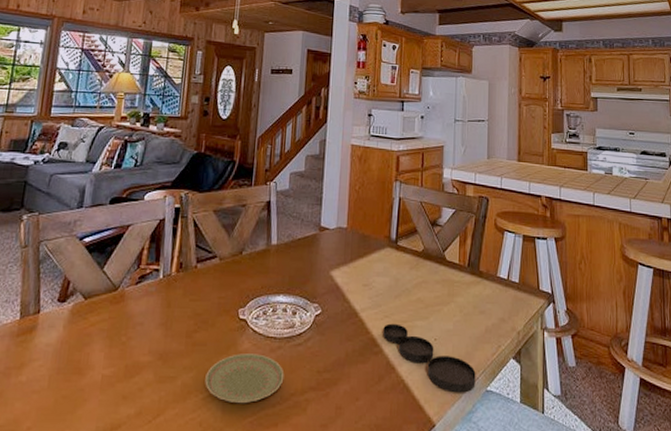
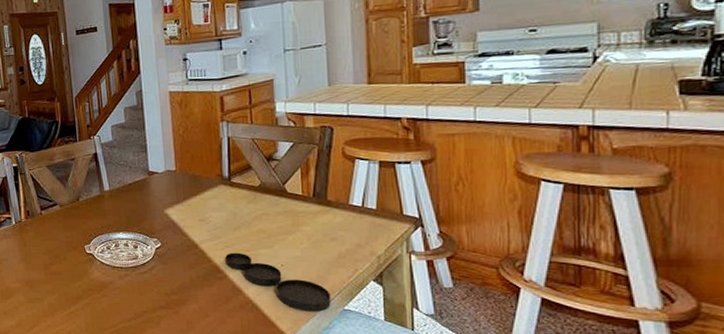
plate: present [205,353,284,404] -> none [66,280,135,319]

